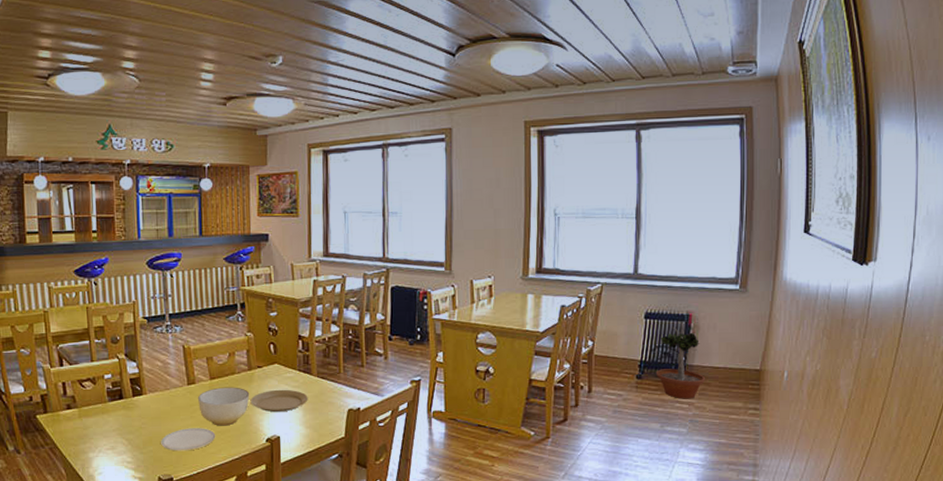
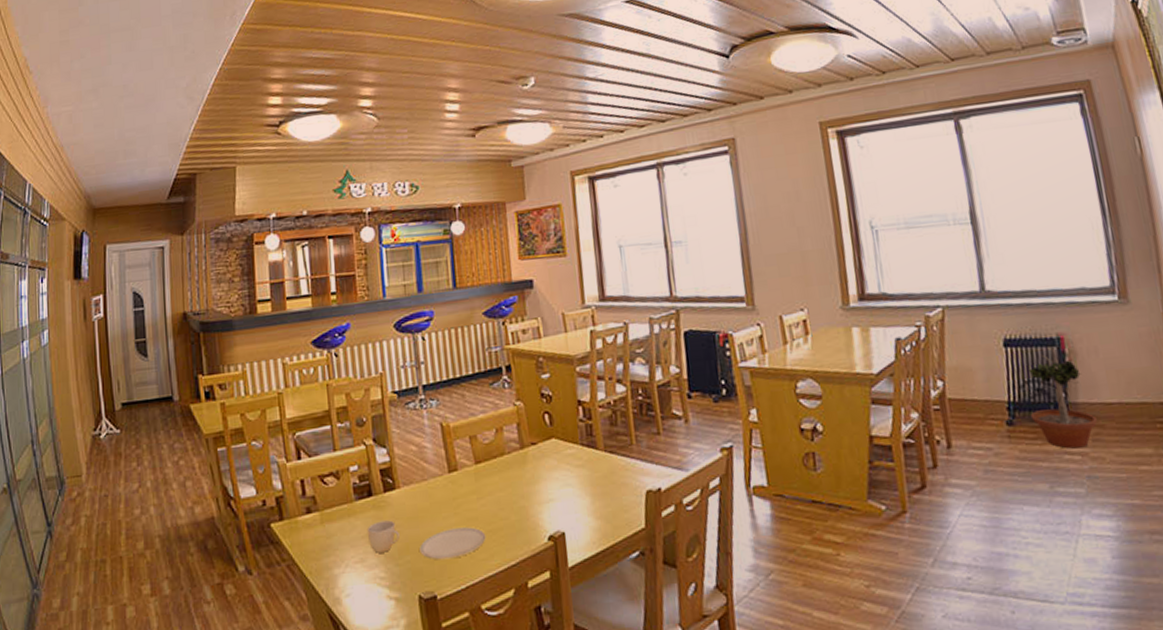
cup: none [117,419,145,443] -> present [366,520,400,553]
bowl: present [197,387,250,426] -> none [461,471,525,524]
plate: present [250,389,308,413] -> none [525,470,596,501]

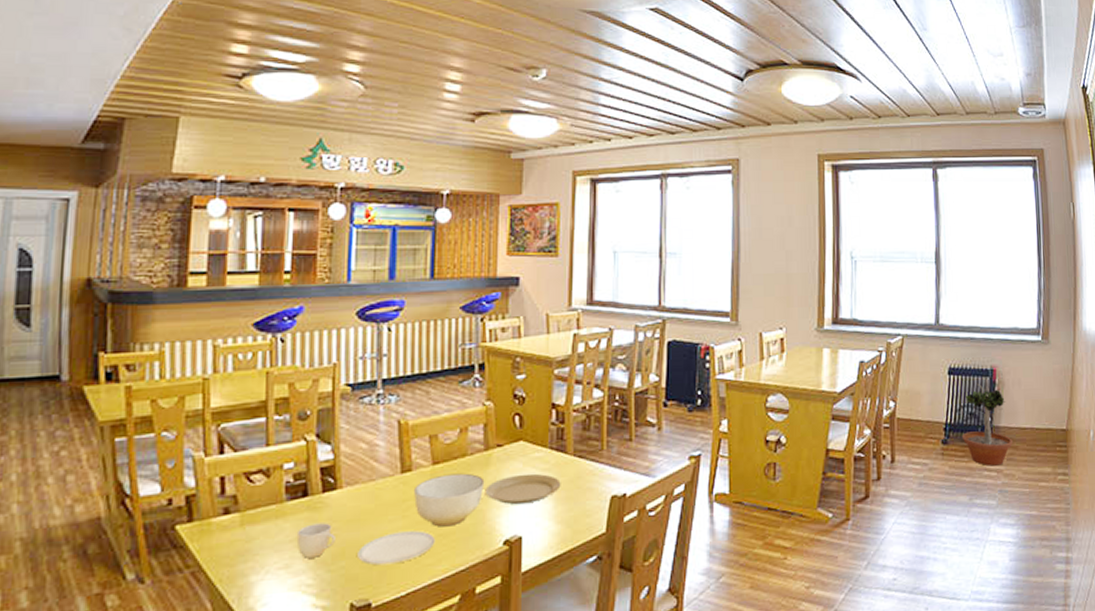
bowl: none [461,471,525,524] -> present [413,473,485,527]
plate: none [525,470,596,501] -> present [485,473,561,505]

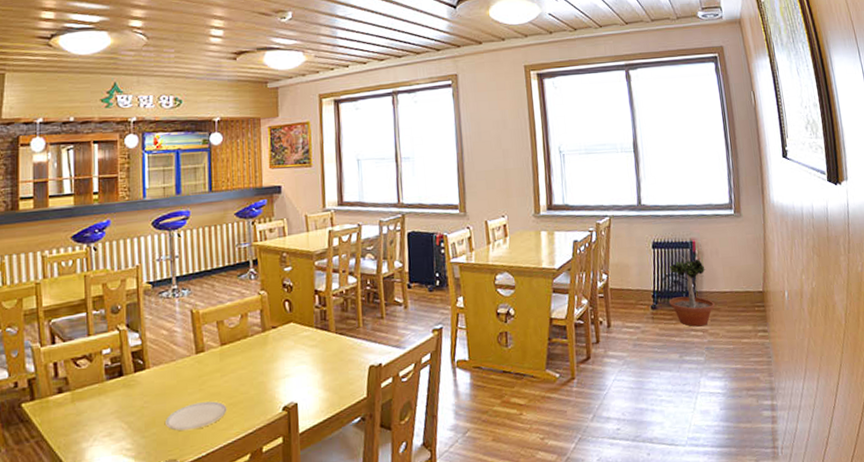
cup: present [296,522,335,558] -> none [116,397,147,427]
bowl: present [413,473,485,527] -> none [206,351,264,398]
plate: present [485,473,561,505] -> none [264,349,327,377]

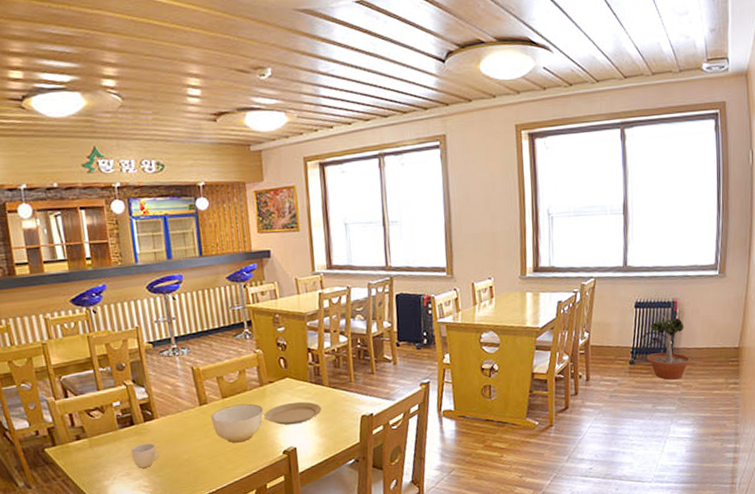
cup: none [116,397,147,427] -> present [130,443,160,468]
plate: present [165,401,227,432] -> none [177,446,232,472]
bowl: none [206,351,264,398] -> present [210,403,264,443]
plate: none [264,349,327,377] -> present [264,401,322,425]

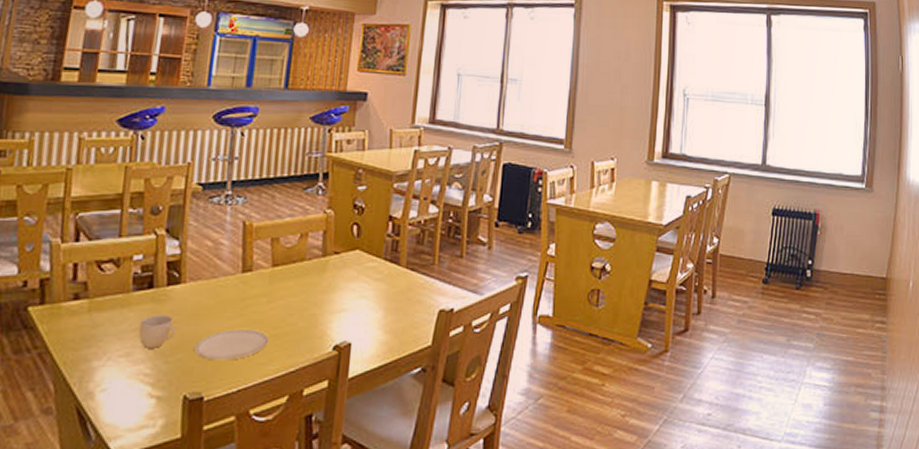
plate: none [177,446,232,472] -> present [194,330,269,361]
bowl: present [210,403,264,443] -> none [252,277,320,328]
plate: present [264,401,322,425] -> none [319,282,392,312]
potted tree: present [646,310,692,380] -> none [782,223,833,309]

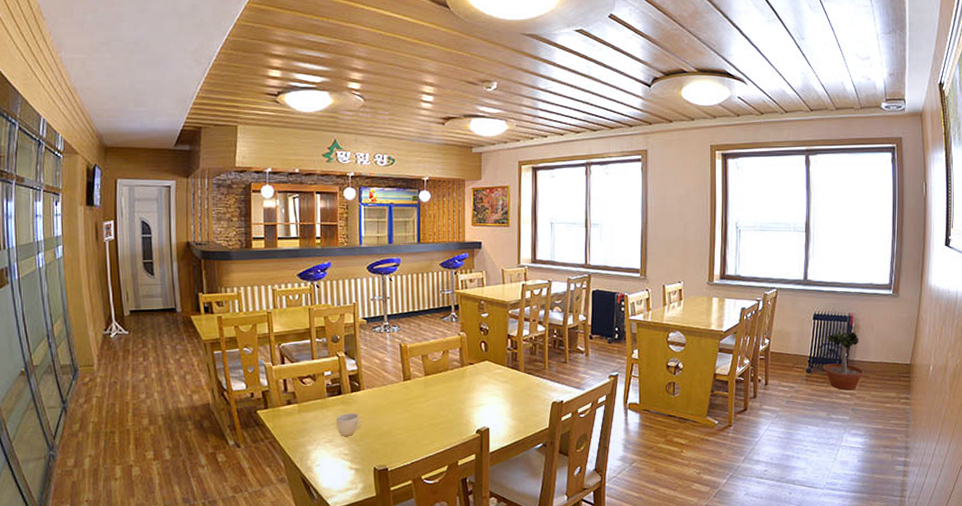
plate: present [194,330,269,361] -> none [377,421,429,443]
potted tree: none [782,223,833,309] -> present [822,324,865,390]

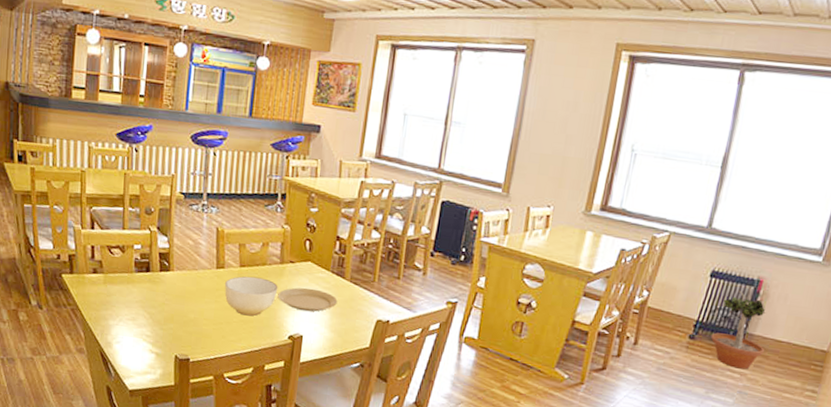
cup: present [335,413,362,436] -> none [140,292,167,318]
bowl: none [412,382,462,419] -> present [224,276,278,316]
plate: none [462,384,516,406] -> present [277,287,338,312]

